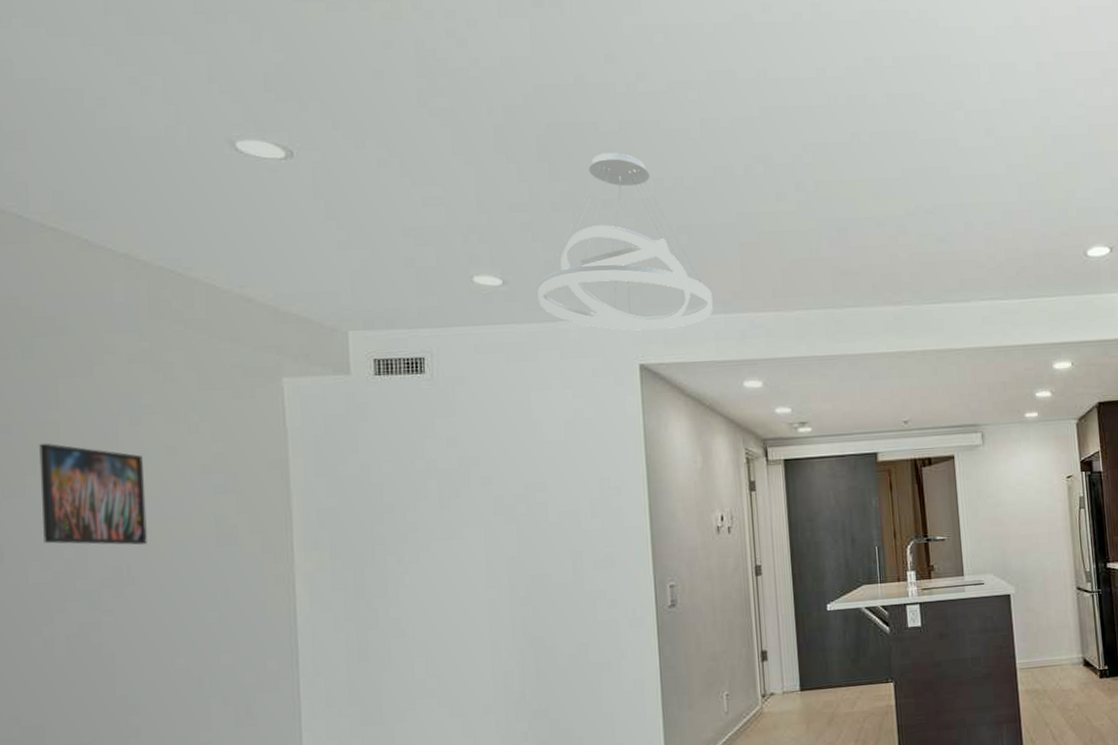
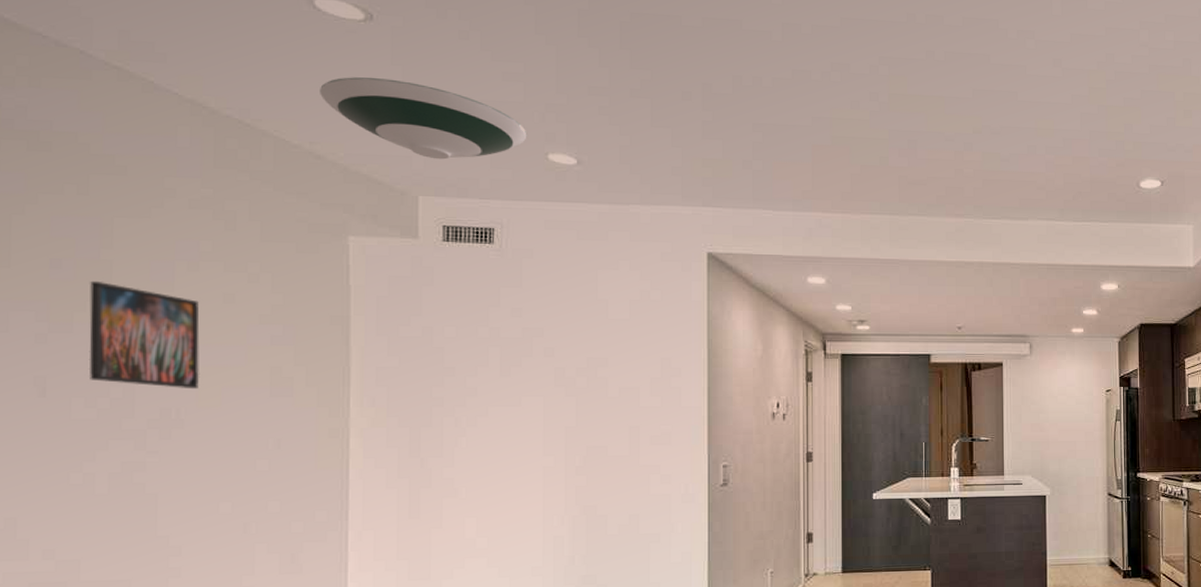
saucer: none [246,214,451,292] -> present [320,77,527,160]
pendant light: present [537,152,713,331] -> none [611,46,782,221]

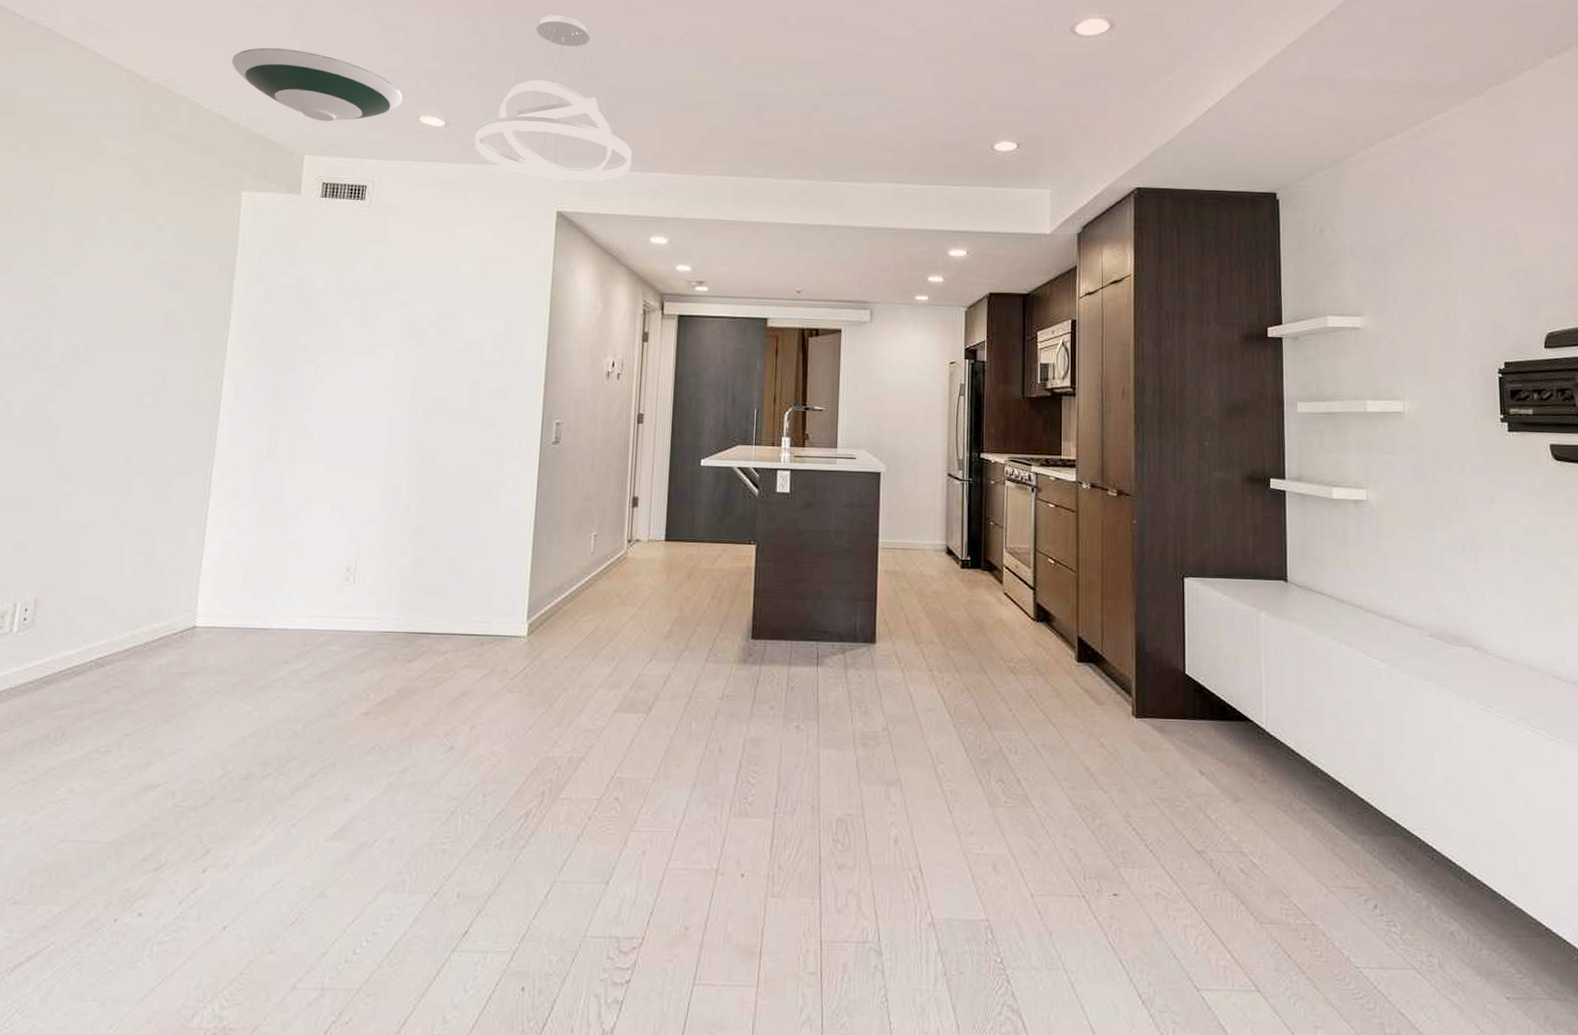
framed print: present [88,280,200,390] -> none [19,228,114,329]
pendant light: none [611,46,782,221] -> present [474,15,632,181]

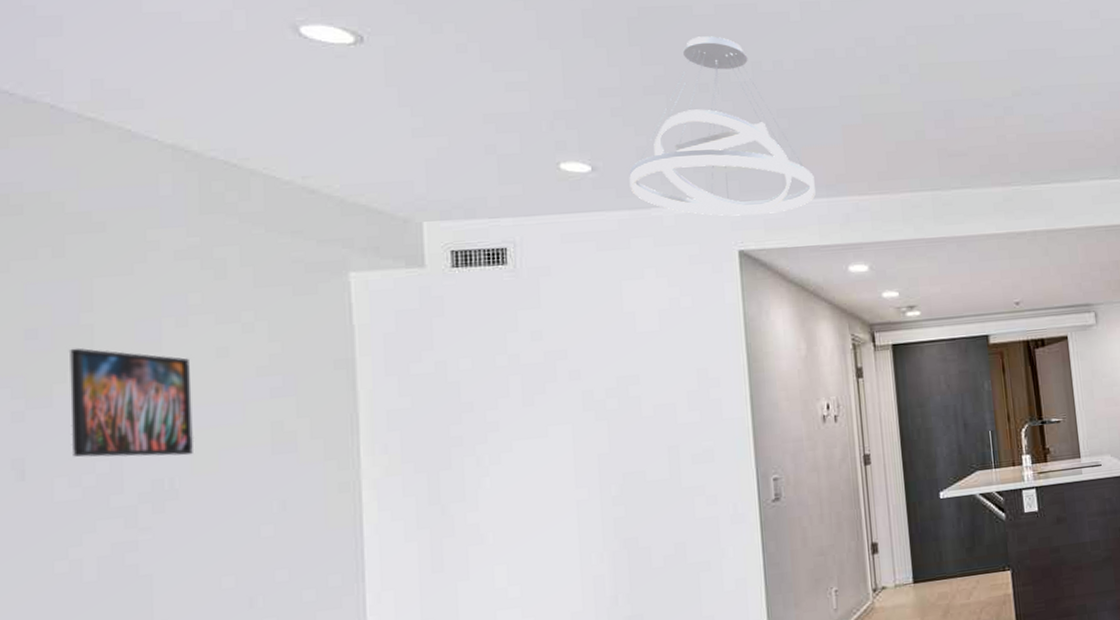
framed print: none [19,228,114,329] -> present [70,348,194,457]
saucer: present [232,47,404,122] -> none [310,101,536,181]

